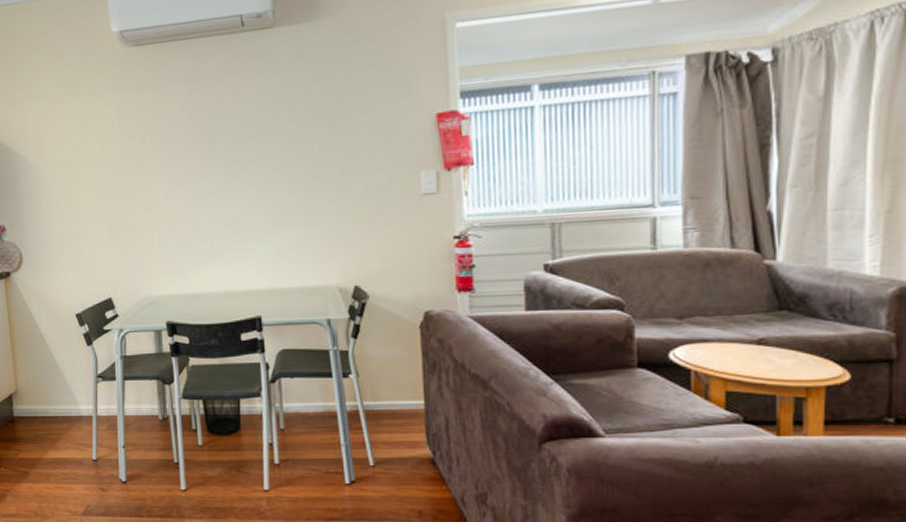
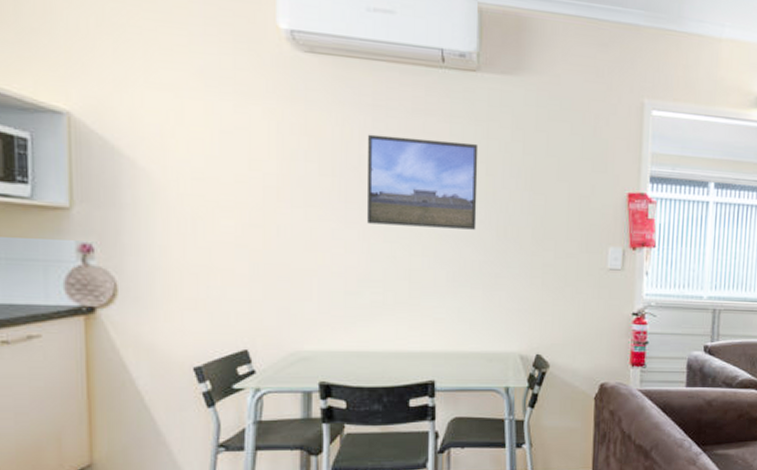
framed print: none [185,93,286,182] -> present [366,134,479,230]

